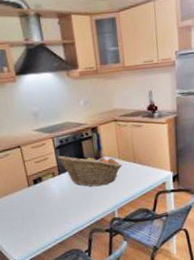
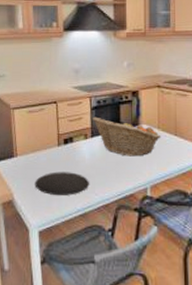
plate: none [11,208,63,231] -> present [34,172,89,195]

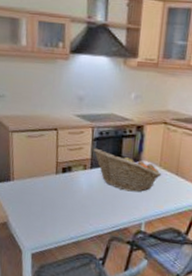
plate: present [34,172,89,195] -> none [30,199,85,223]

